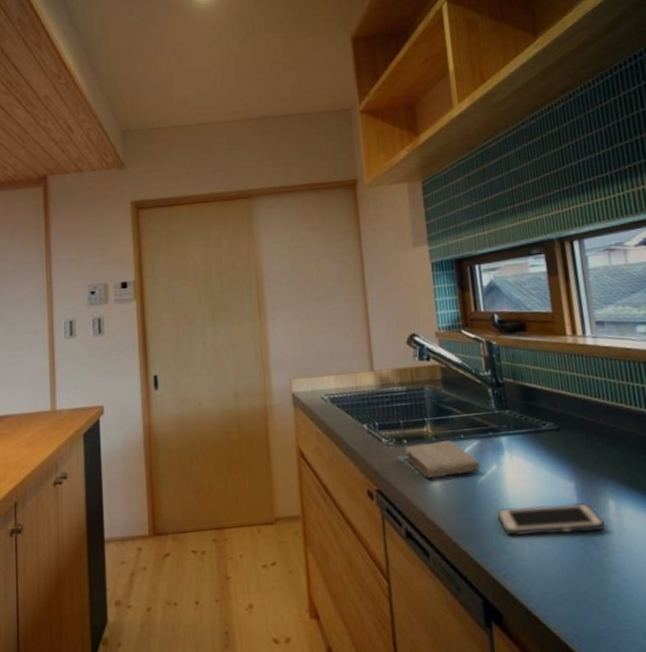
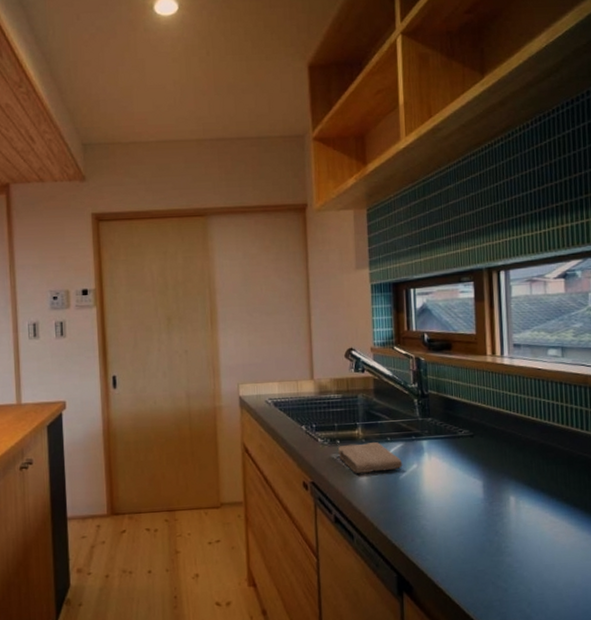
cell phone: present [497,503,606,537] -> none [415,497,506,524]

